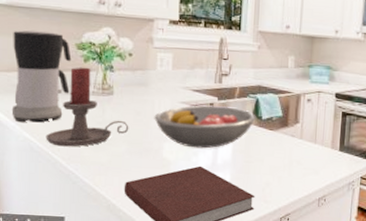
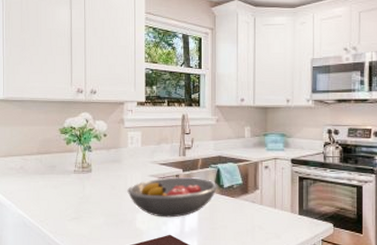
coffee maker: present [11,30,72,123] -> none [8,119,56,201]
candle holder: present [45,67,129,147] -> none [36,149,106,221]

